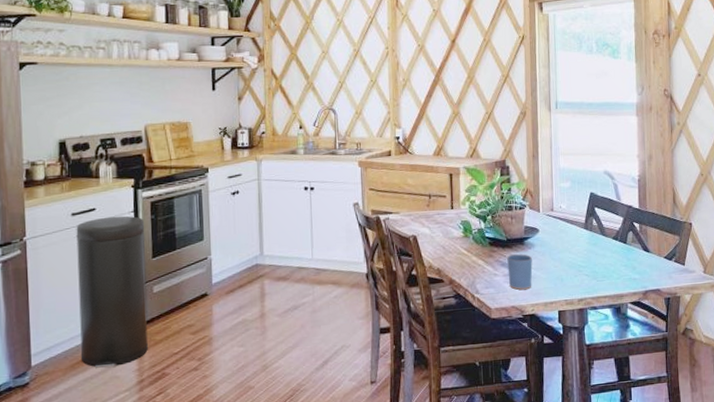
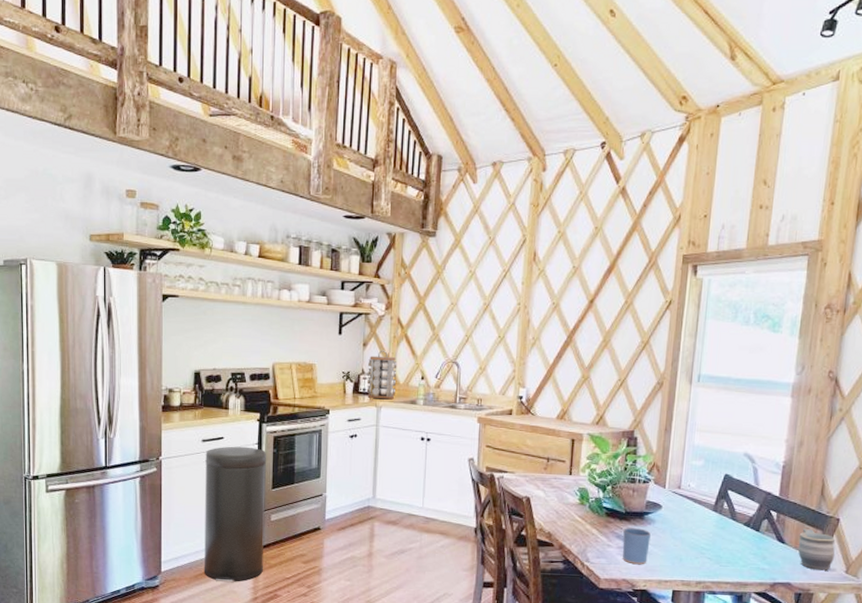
spice rack: none [245,102,275,153] -> present [366,350,397,400]
mug: none [660,235,693,274] -> present [797,529,836,571]

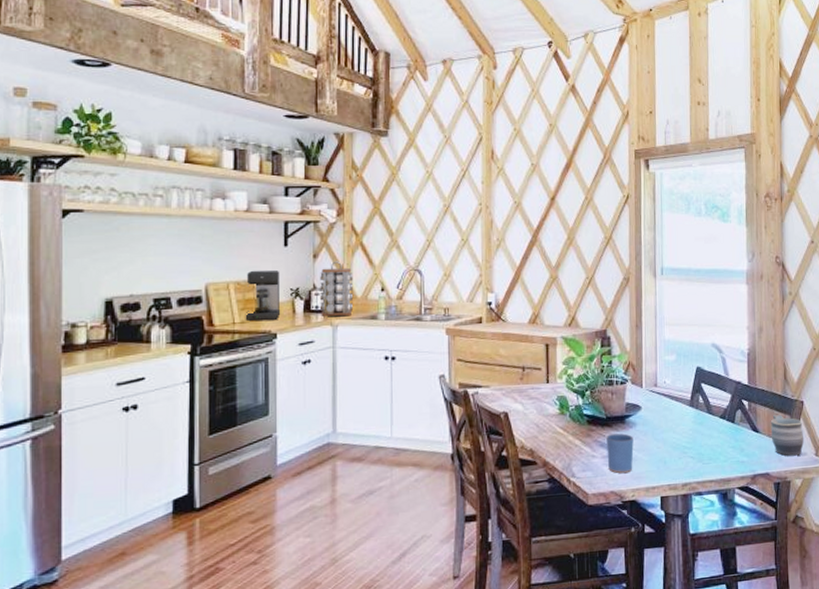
pedal bin: present [203,446,267,583] -> none [120,386,201,563]
coffee maker: none [304,354,335,399] -> present [245,270,281,321]

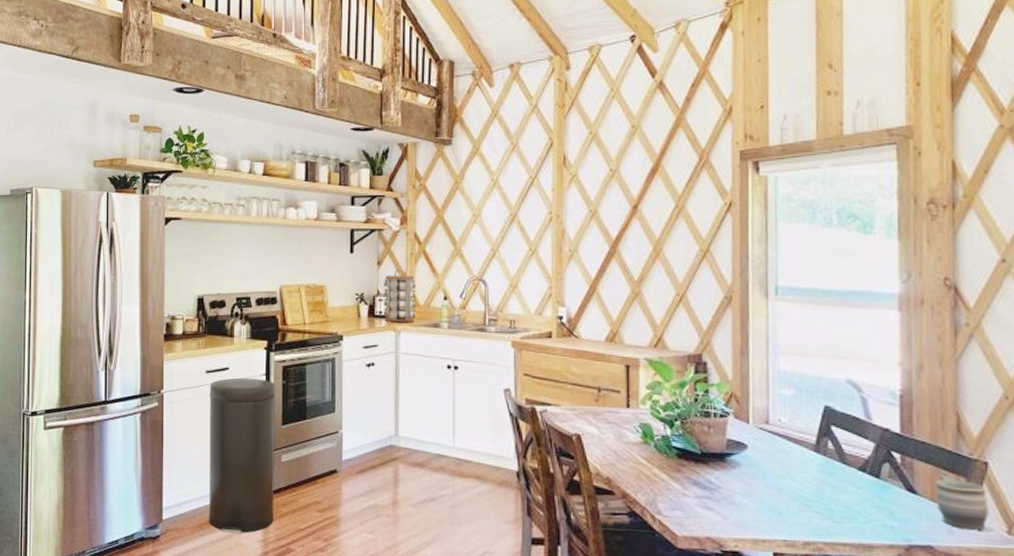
pedal bin: none [120,386,201,563] -> present [208,377,276,534]
coffee maker: present [245,270,281,321] -> none [314,275,347,323]
mug: present [606,433,634,473] -> none [701,472,737,518]

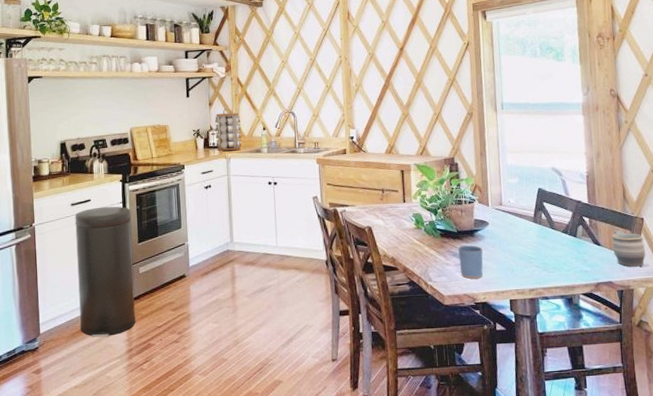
mug: none [701,472,737,518] -> present [458,245,483,279]

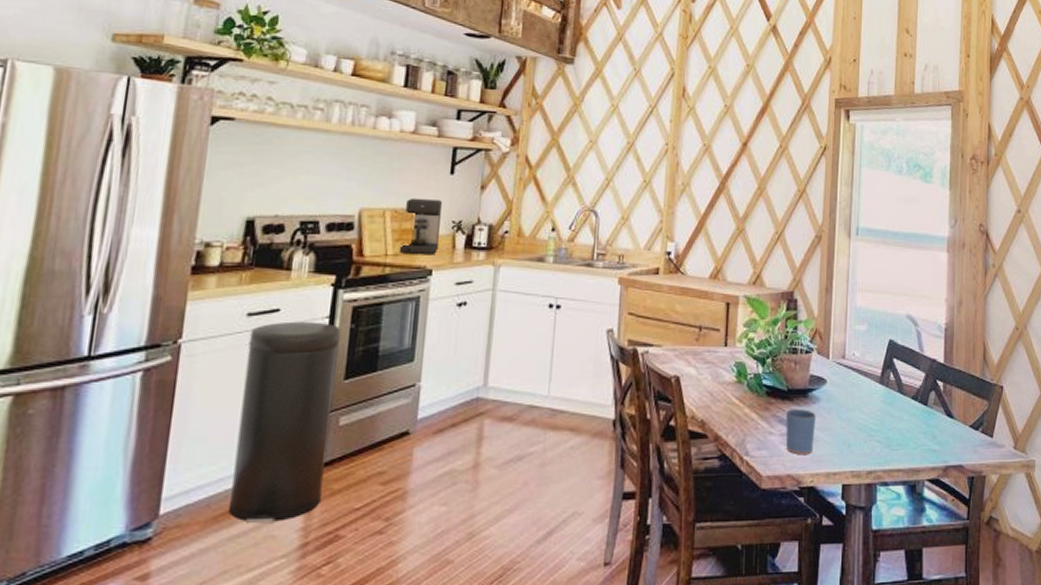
coffee maker: none [160,116,187,155] -> present [399,197,443,256]
spice rack: present [215,107,242,152] -> none [482,194,523,256]
mug: present [611,230,646,267] -> none [966,400,1003,448]

